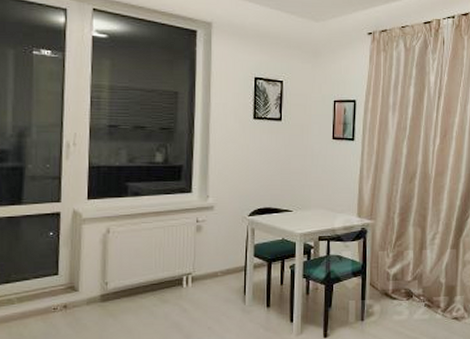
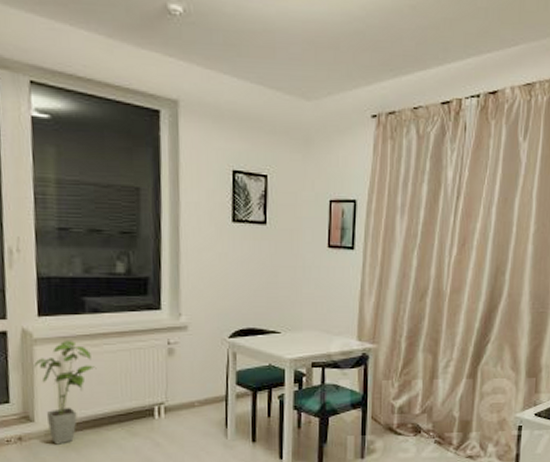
house plant: none [81,220,135,312] -> present [33,341,97,445]

